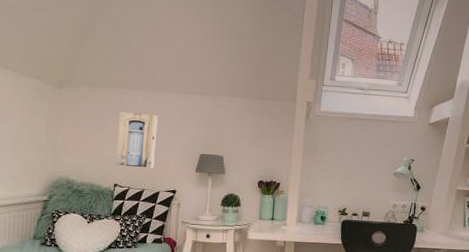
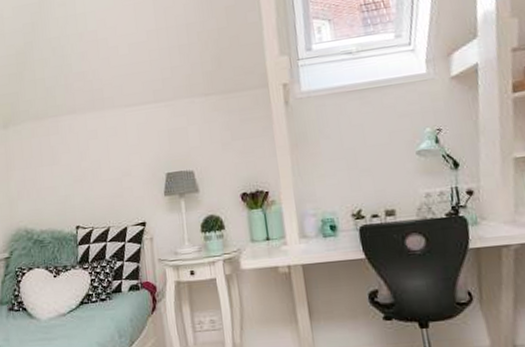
wall art: present [115,112,158,168] -> none [70,137,116,204]

